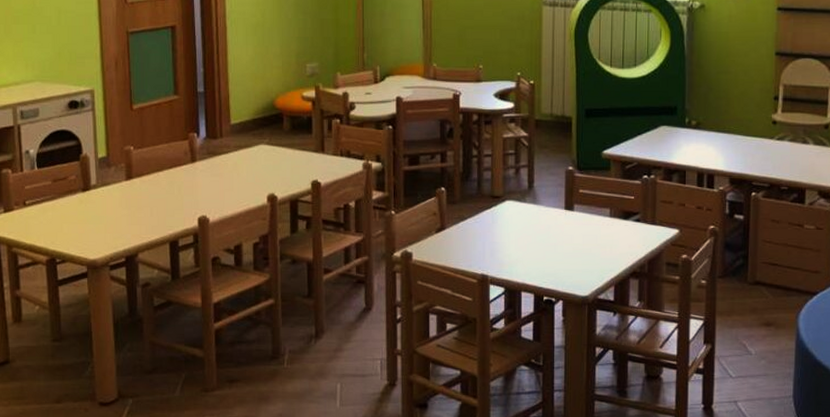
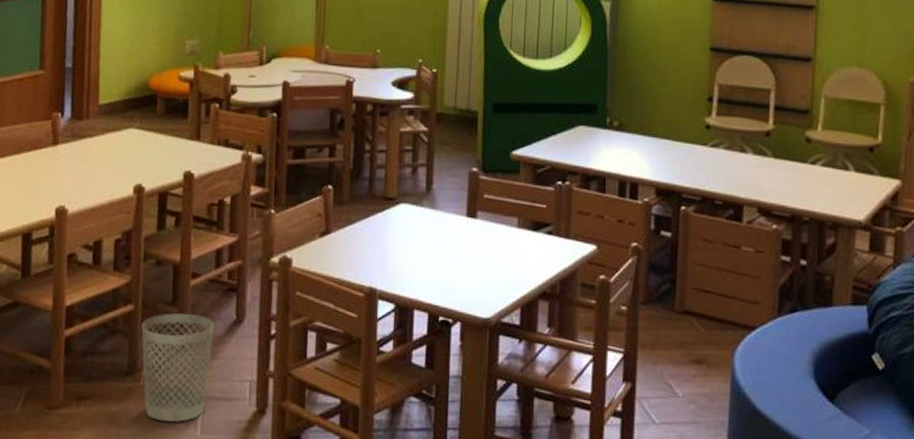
wastebasket: none [282,304,346,398] -> present [141,313,214,423]

